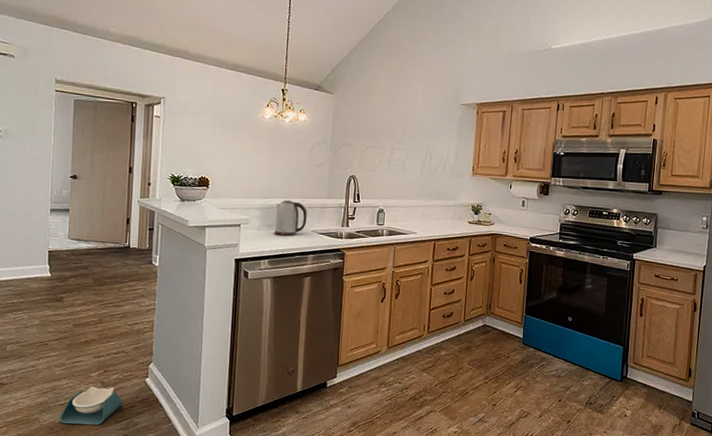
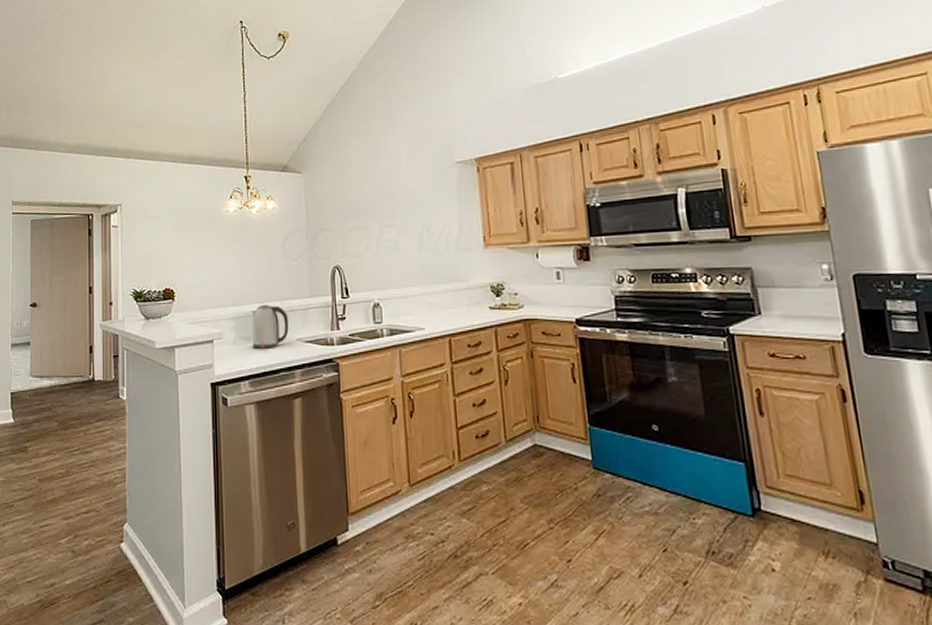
pet bowl: present [59,386,123,426] -> none [28,556,97,609]

